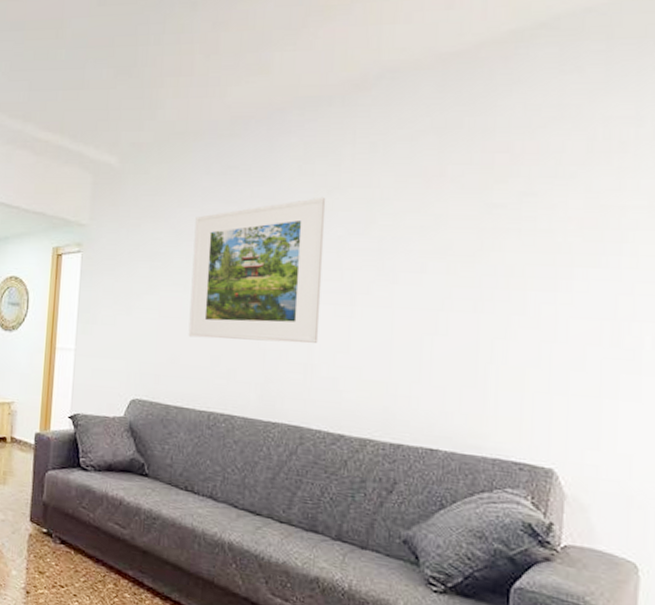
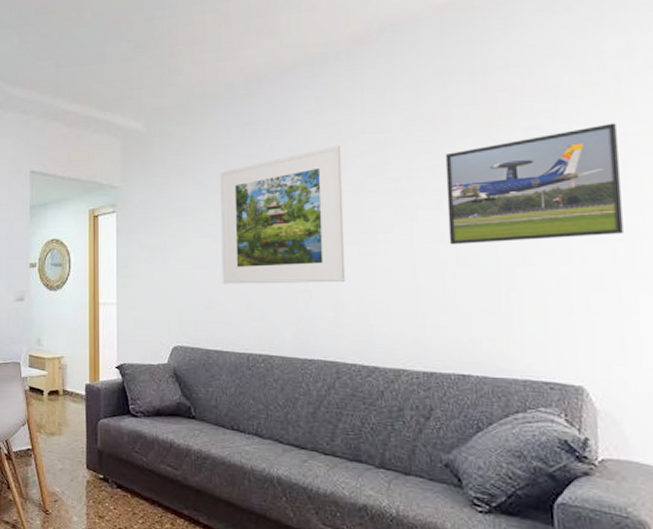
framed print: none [430,195,616,314] -> present [445,123,623,245]

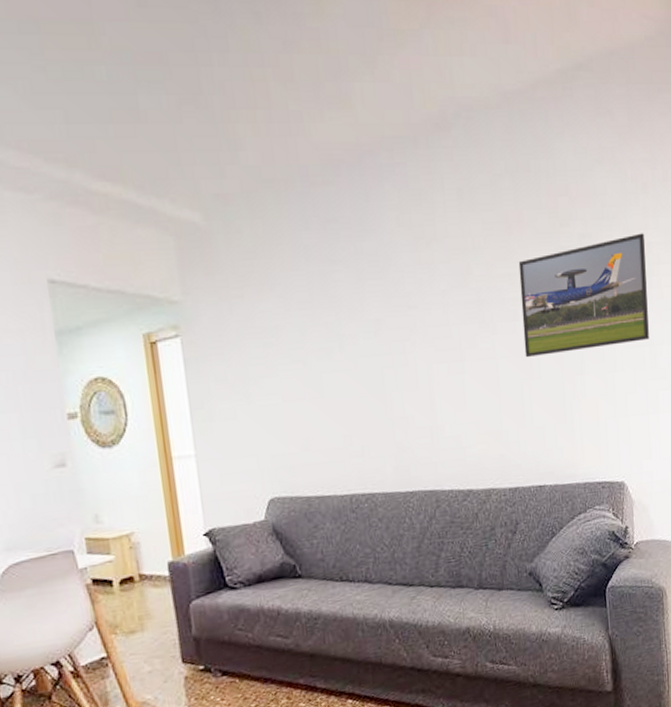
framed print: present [220,145,346,284] -> none [302,249,439,418]

